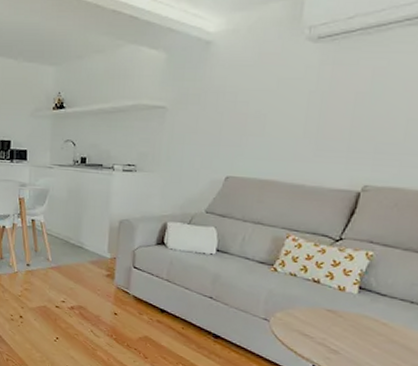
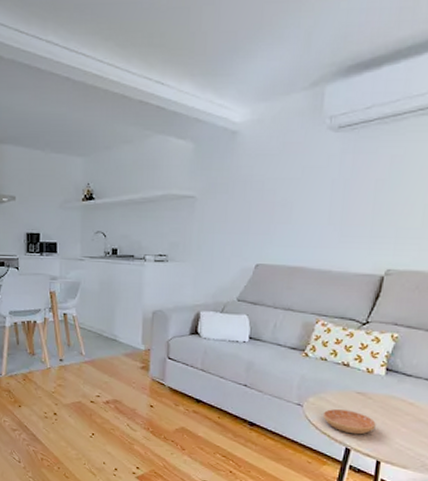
saucer: none [290,325,346,353] -> present [322,409,376,435]

